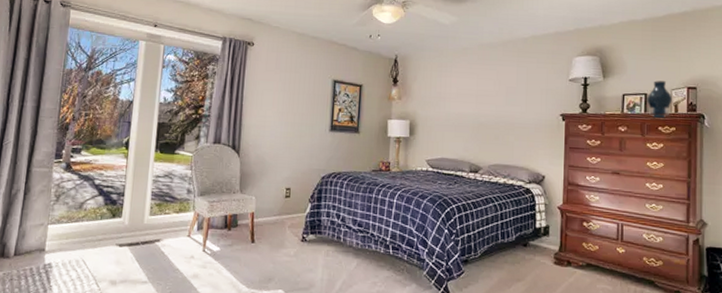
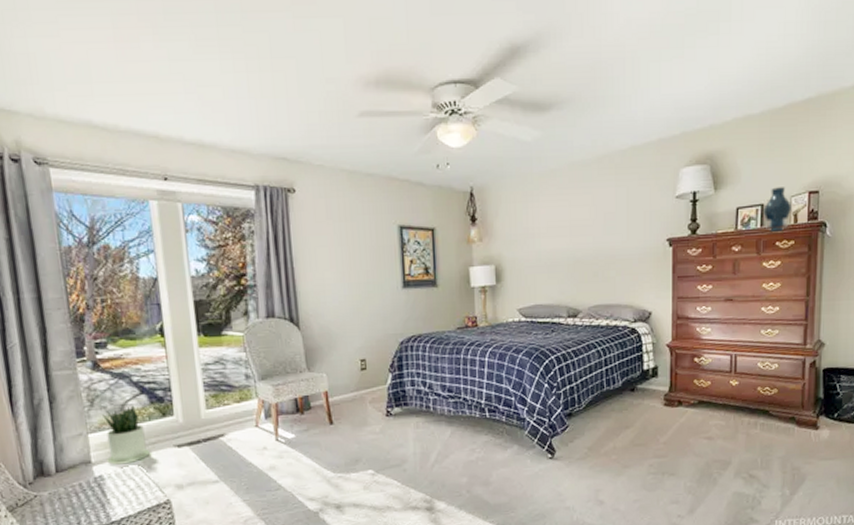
planter: none [58,204,96,256] -> present [103,405,151,465]

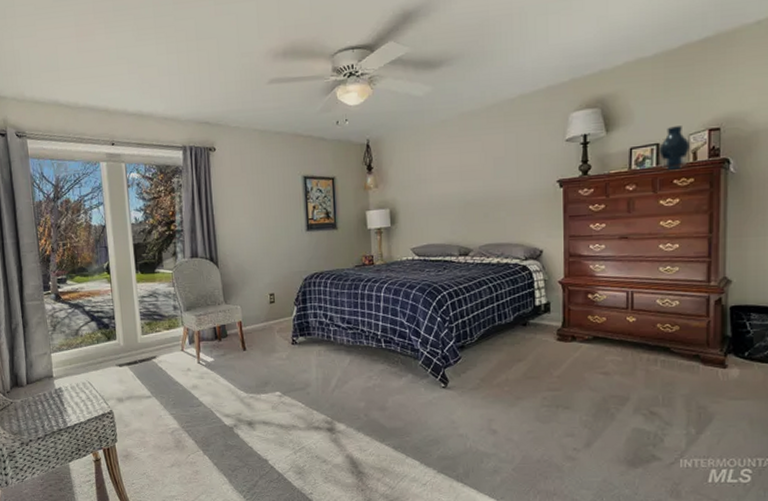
planter: present [103,405,151,465] -> none [62,330,99,380]

